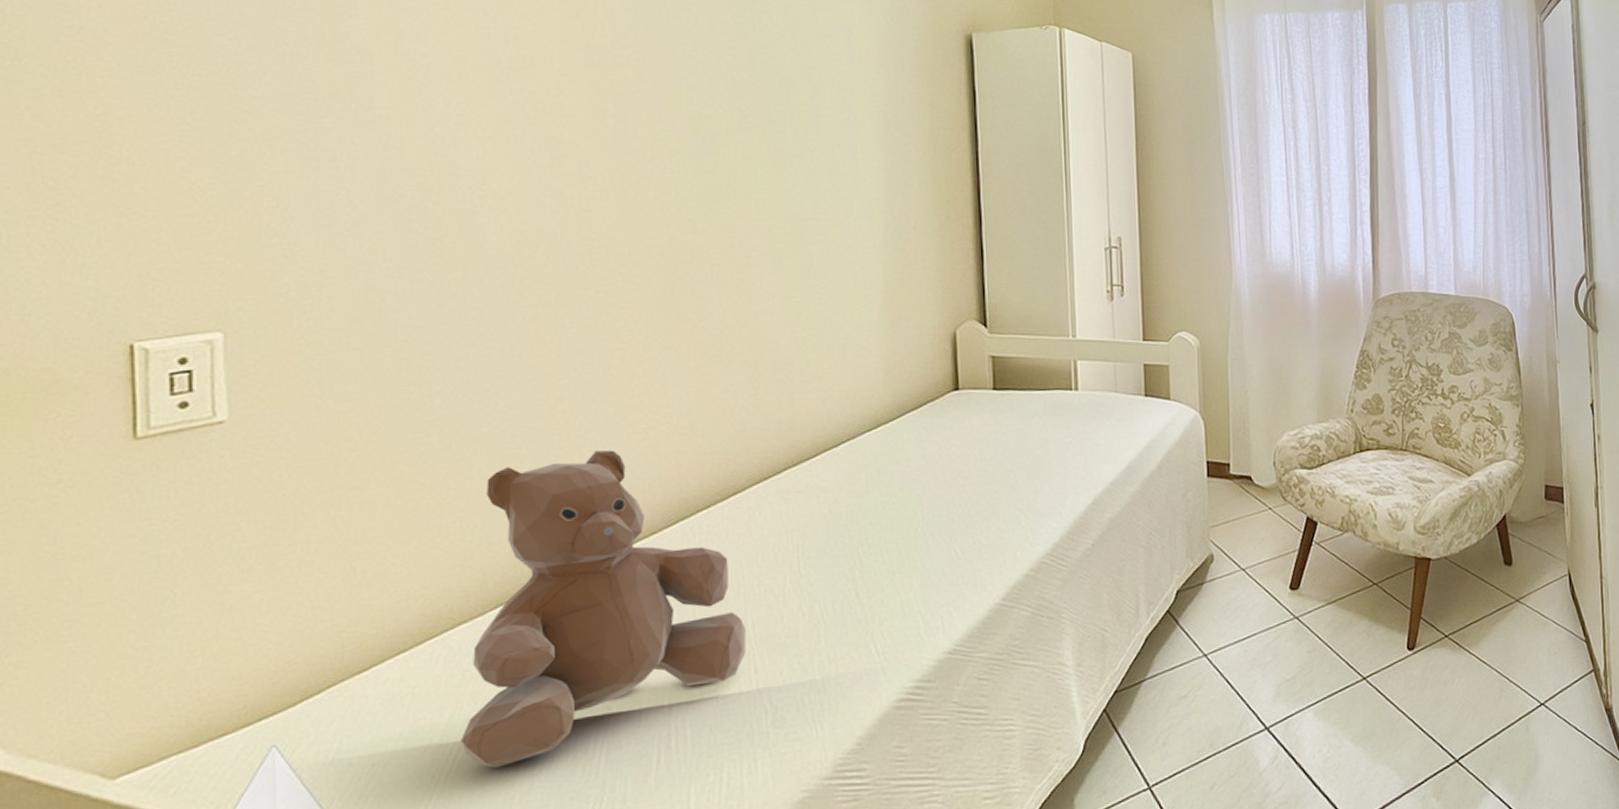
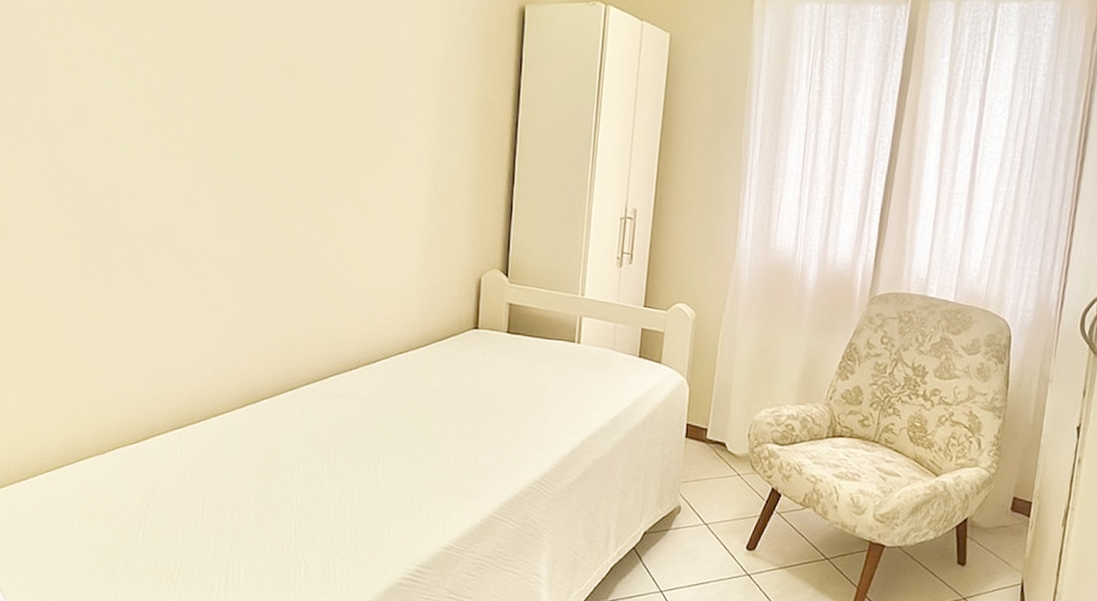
teddy bear: present [460,450,746,768] -> none [83,338,291,570]

